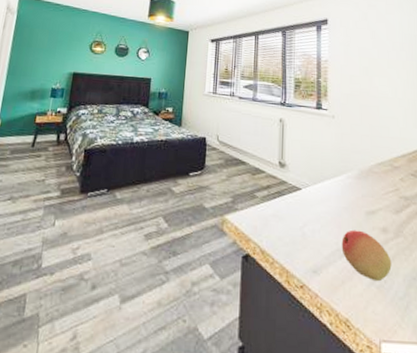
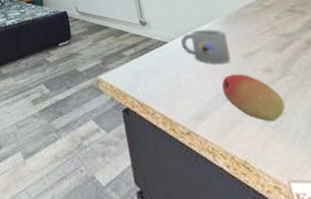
mug: none [314,180,356,218] -> present [180,29,231,64]

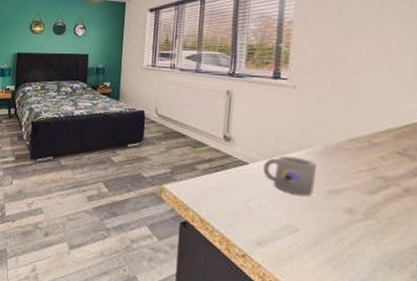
fruit: present [221,73,286,122] -> none [292,207,356,261]

